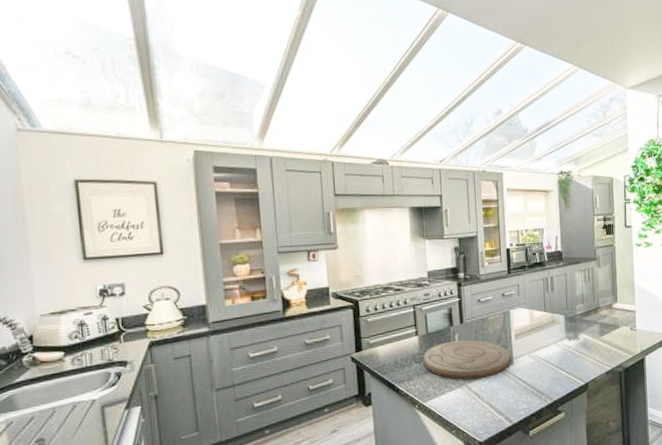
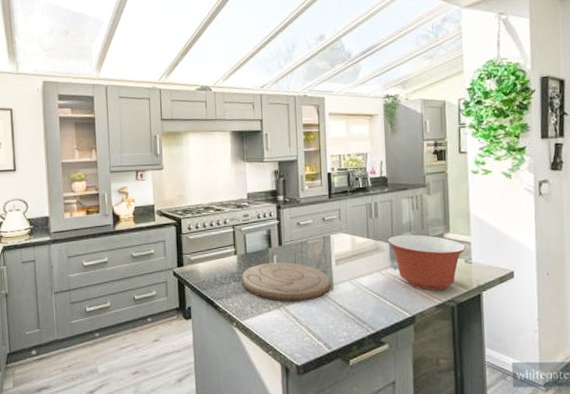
mixing bowl: none [562,306,631,358] -> present [387,235,466,290]

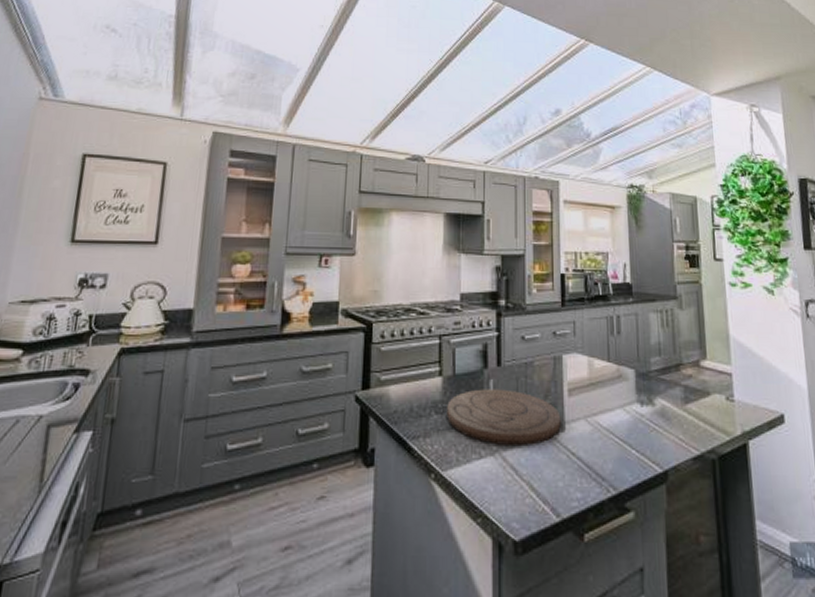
mixing bowl: present [387,235,466,290] -> none [632,360,726,436]

